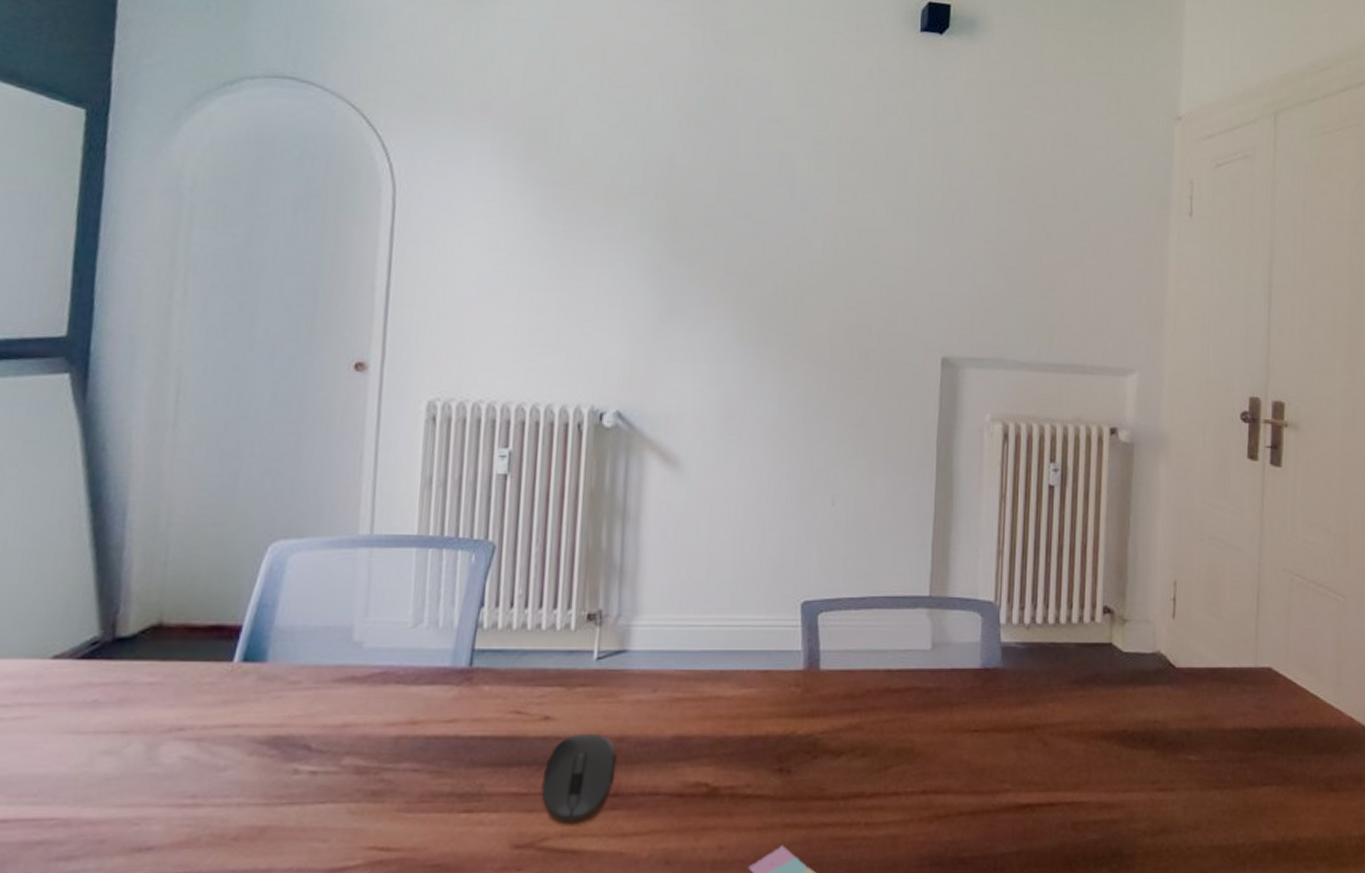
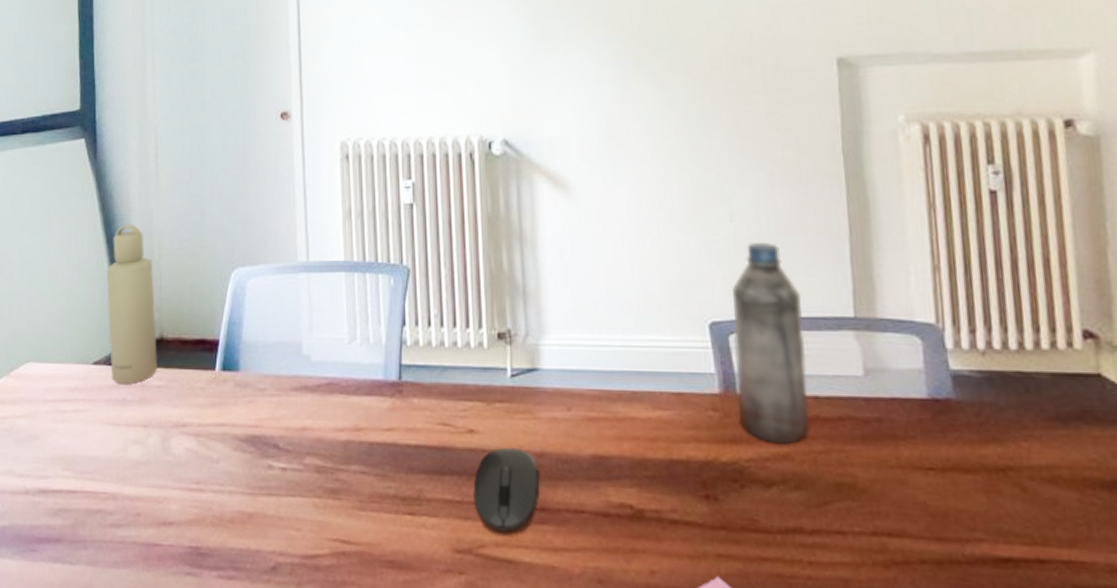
bottle: none [79,484,158,681] -> present [106,224,157,384]
water bottle: none [819,524,887,716] -> present [732,241,810,445]

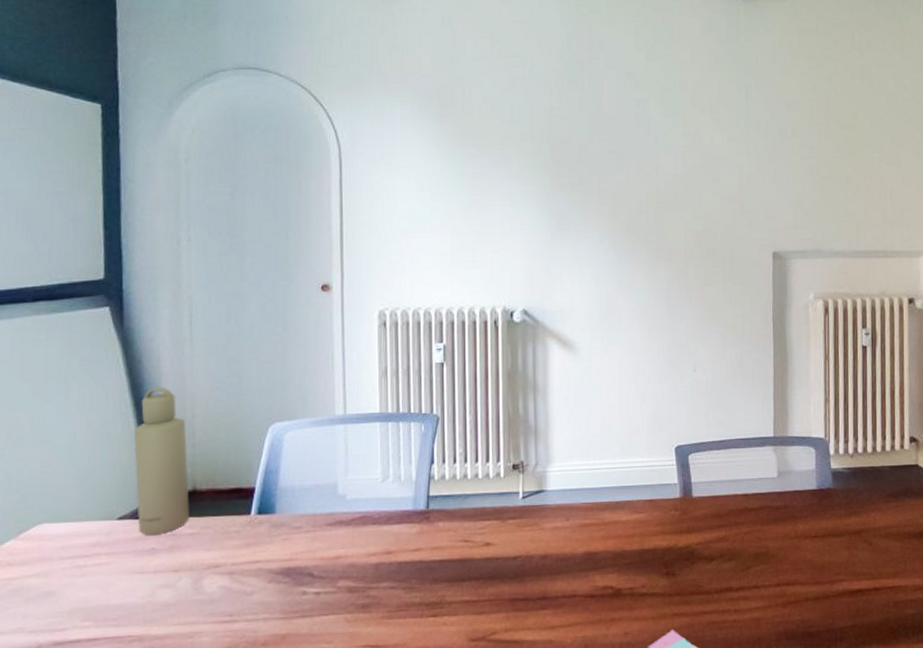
computer mouse: present [473,447,540,536] -> none [488,553,543,623]
water bottle: present [732,241,810,445] -> none [691,385,741,531]

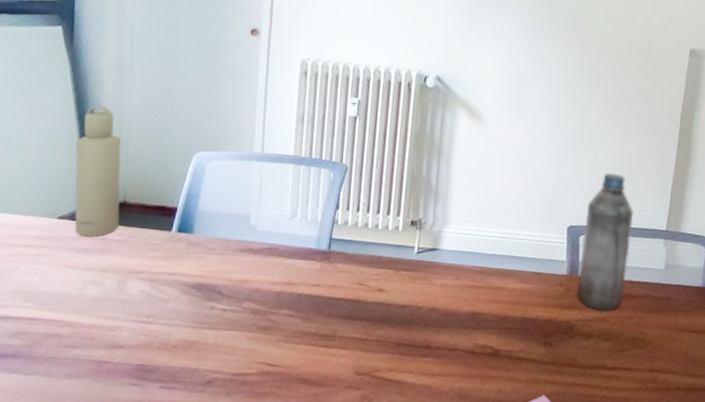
water bottle: none [691,385,741,531] -> present [577,172,634,312]

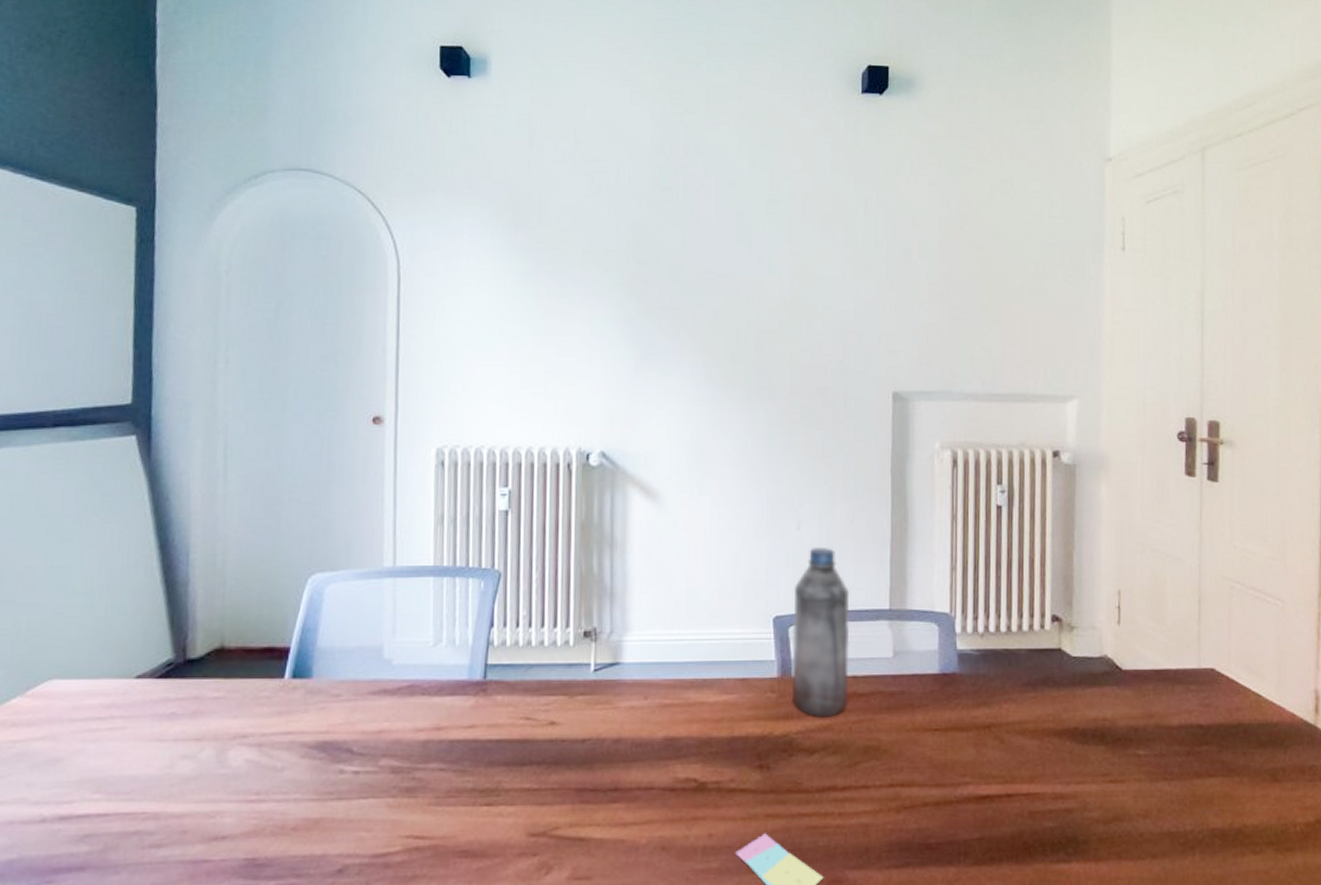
bottle: present [75,105,122,237] -> none [157,528,217,697]

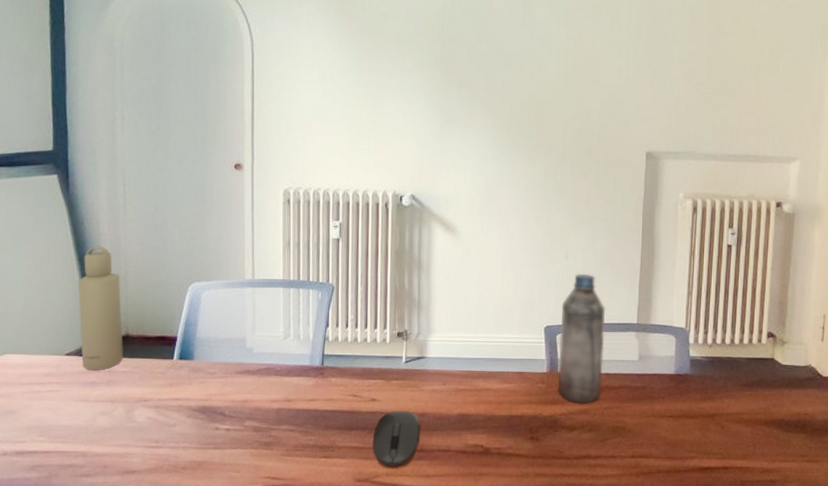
bottle: none [157,528,217,697] -> present [77,246,123,370]
computer mouse: none [551,735,615,816] -> present [372,410,421,469]

